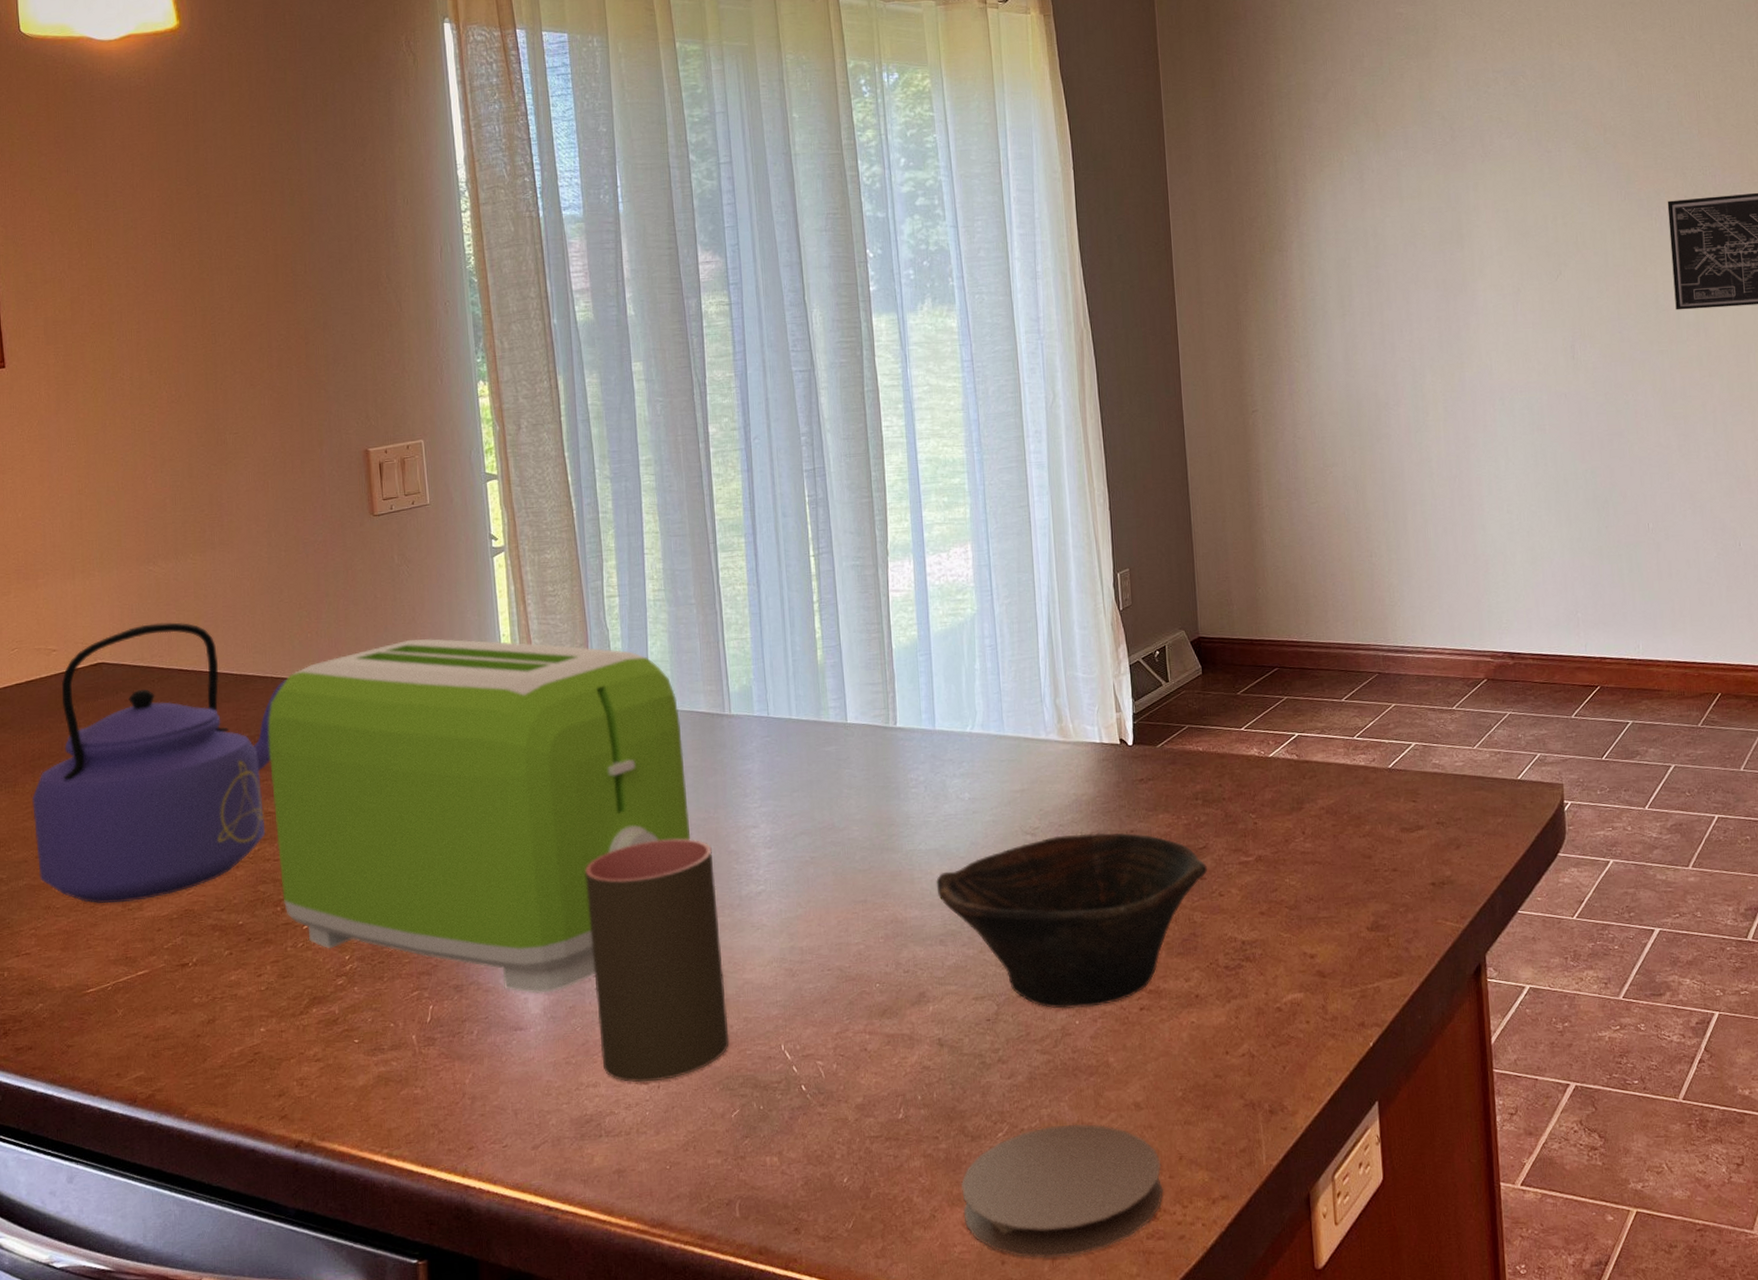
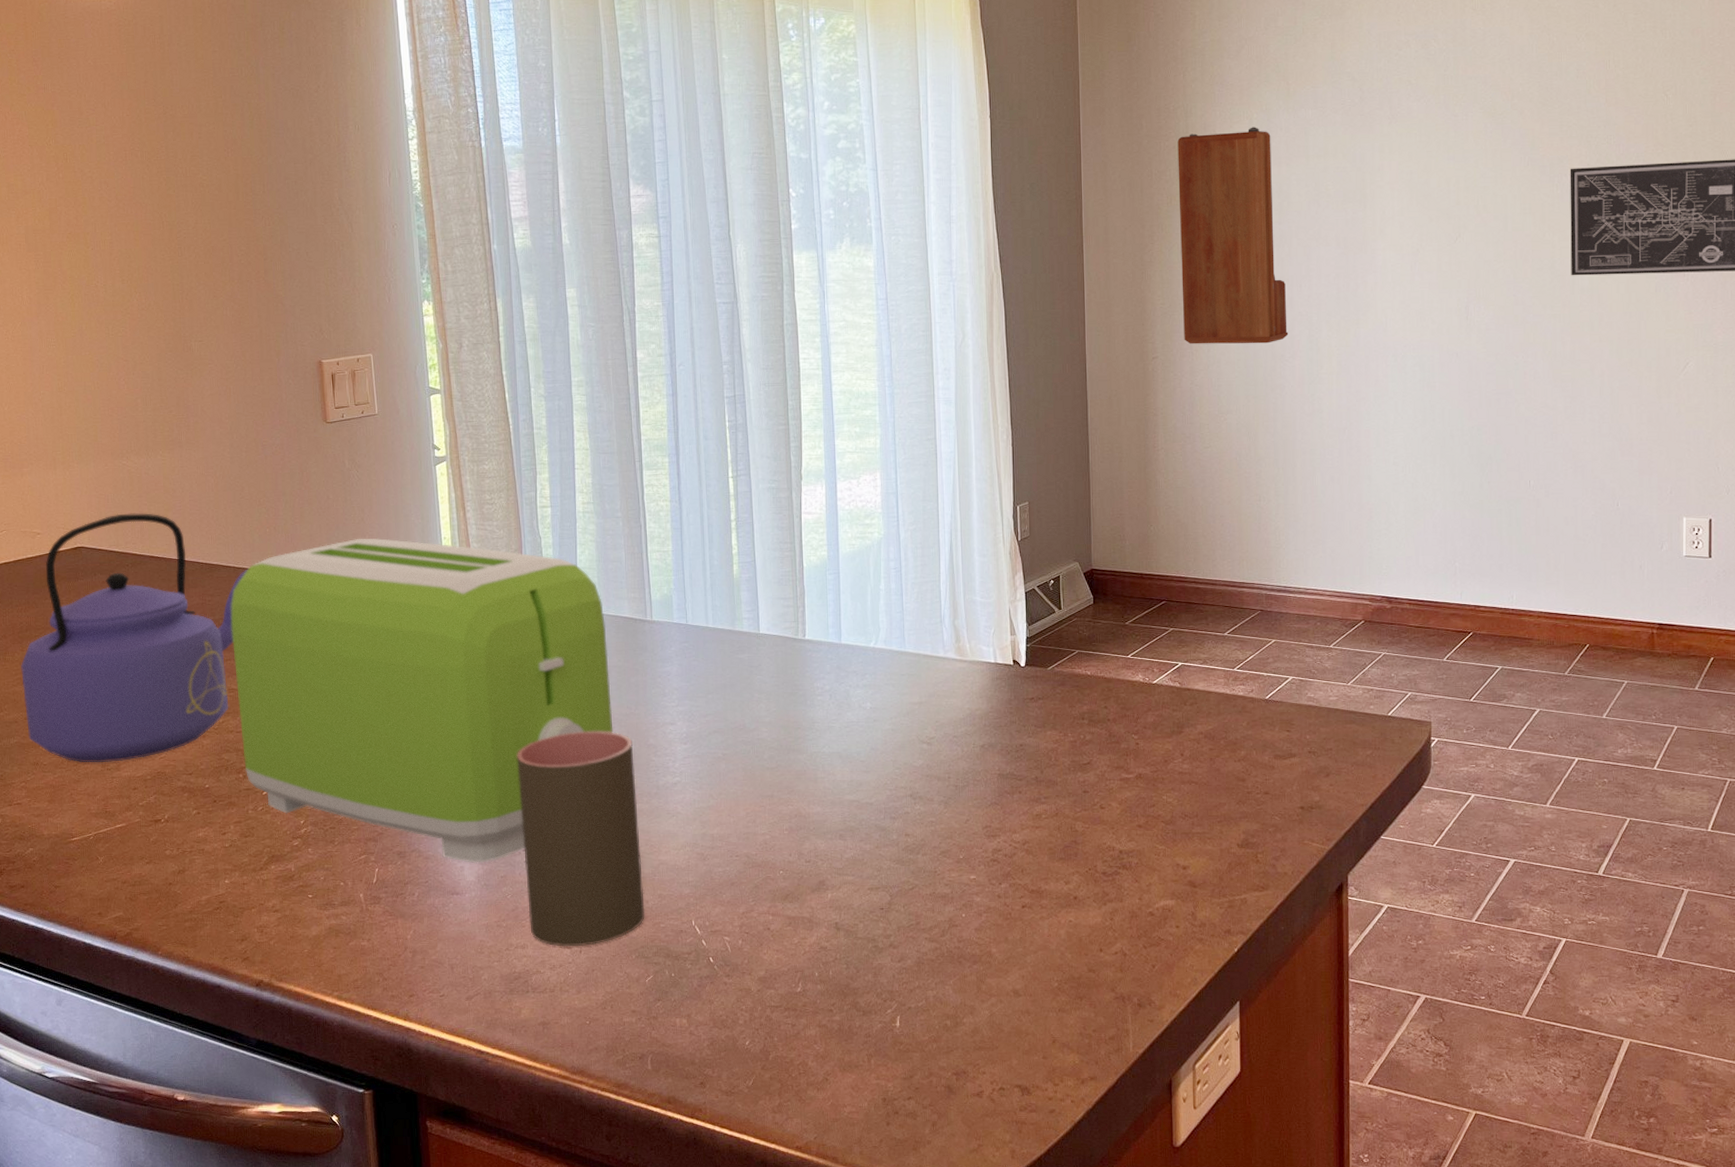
bowl: present [936,832,1207,1009] -> none [838,745,1090,902]
coaster: present [960,1123,1164,1258] -> none [851,1005,1038,1122]
time clock: none [1267,169,1392,396] -> present [1177,127,1289,345]

